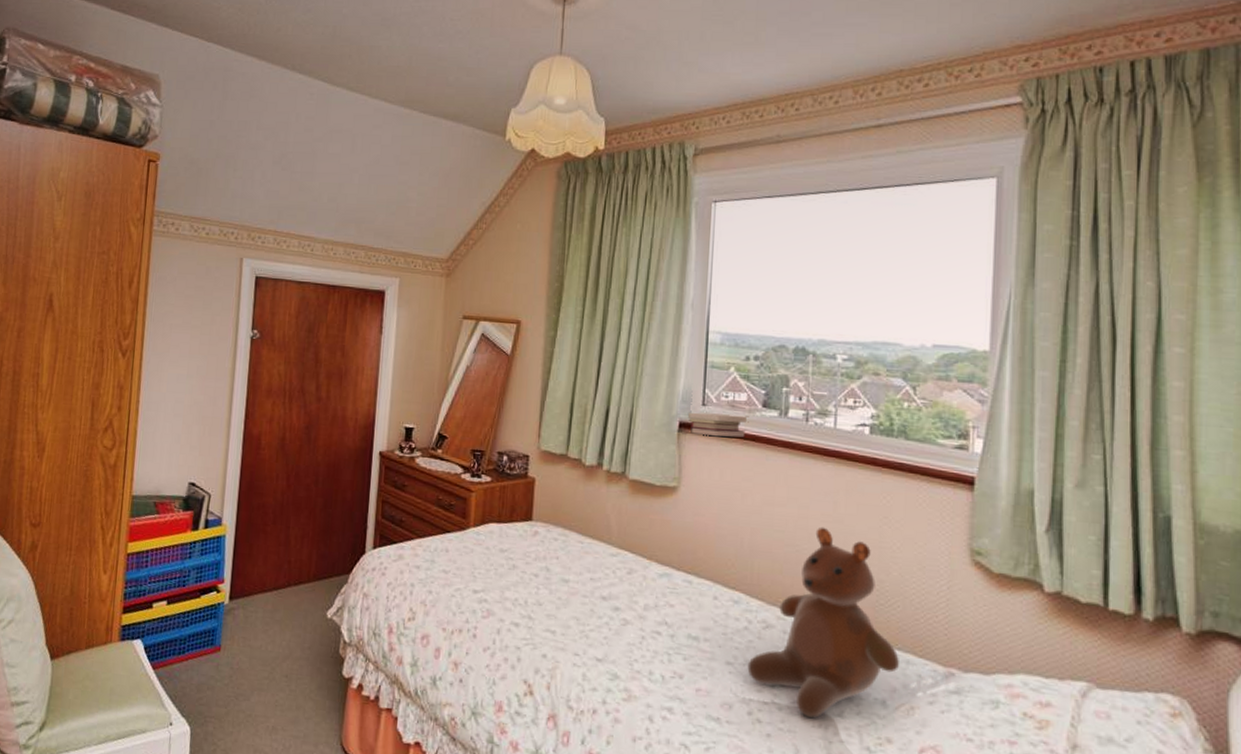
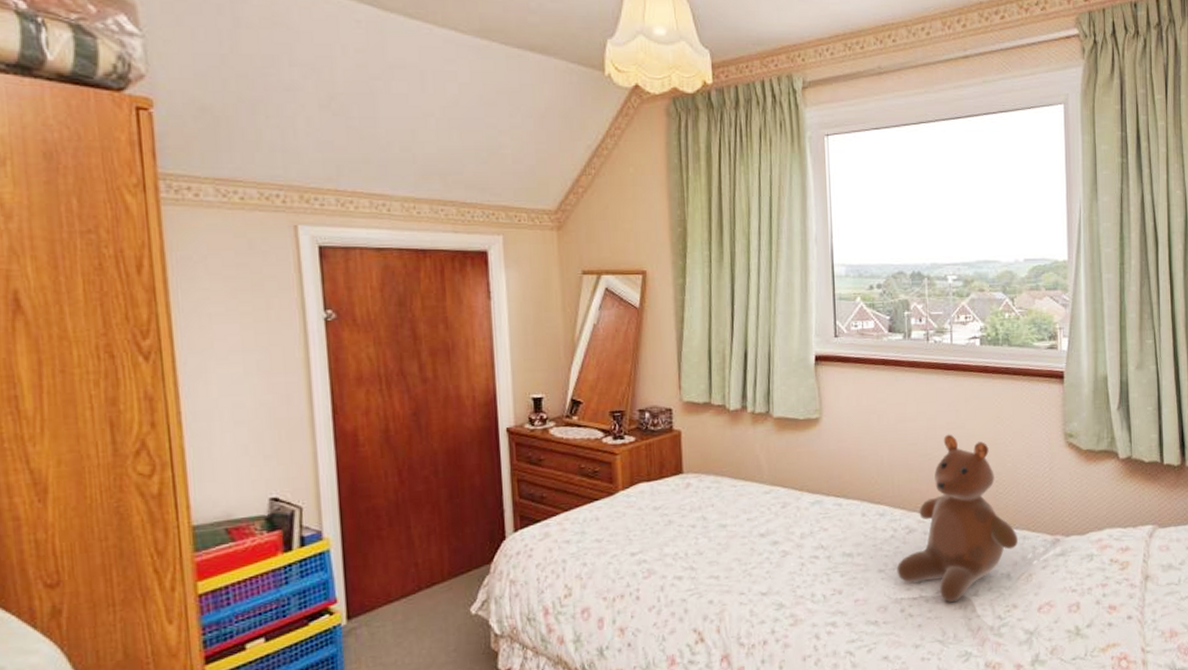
books: present [687,412,749,438] -> none [822,342,878,366]

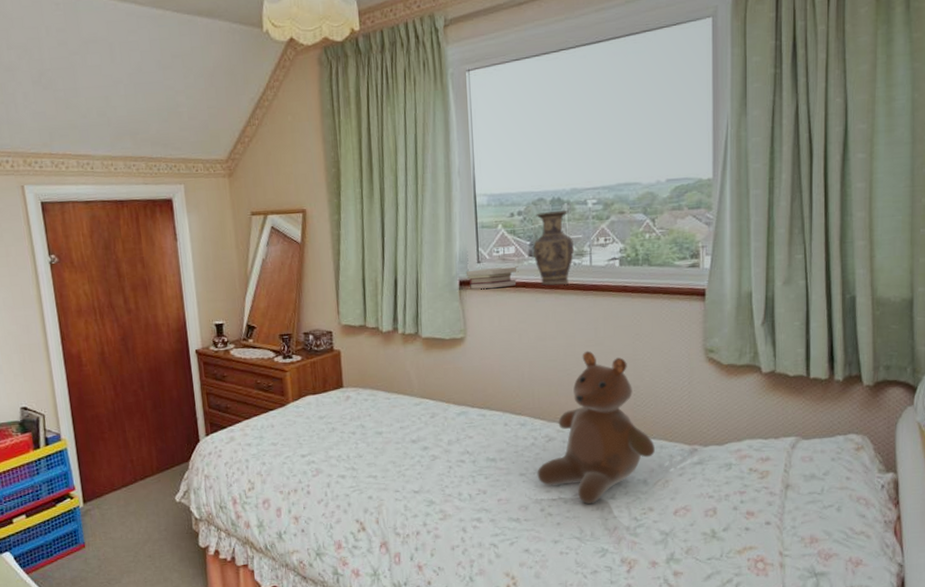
books: none [822,342,878,366] -> present [465,266,519,290]
vase: none [893,286,934,364] -> present [533,210,574,286]

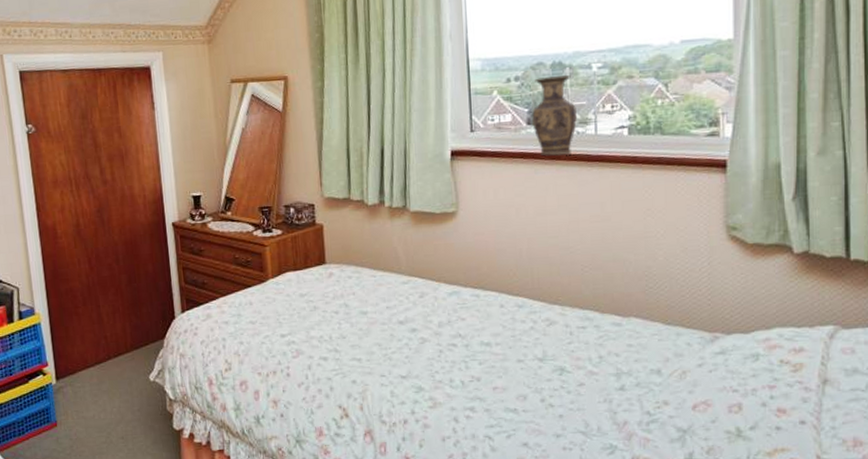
books: present [465,266,519,290] -> none [458,135,516,161]
teddy bear: present [537,351,655,504] -> none [536,227,670,395]

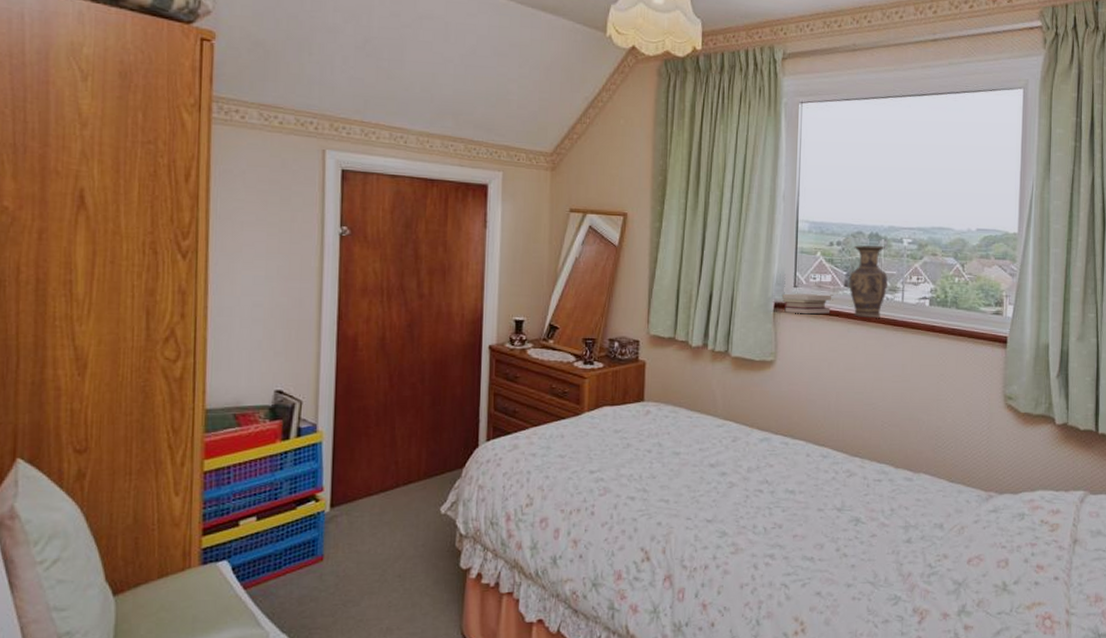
books: none [458,135,516,161] -> present [781,293,834,315]

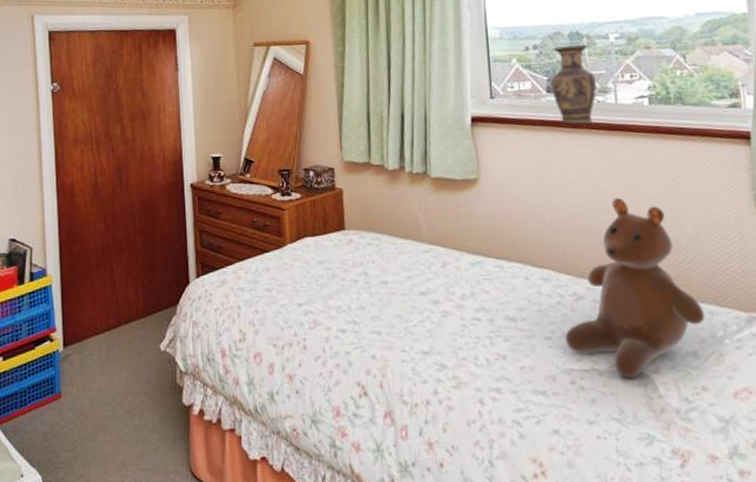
books: present [781,293,834,315] -> none [478,103,536,128]
teddy bear: none [835,386,953,546] -> present [565,197,705,378]

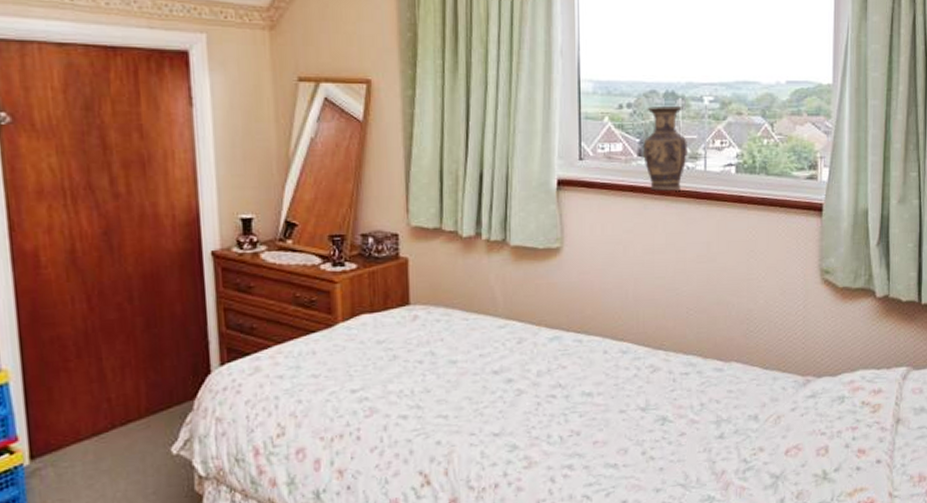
teddy bear: present [565,197,705,378] -> none [639,267,767,445]

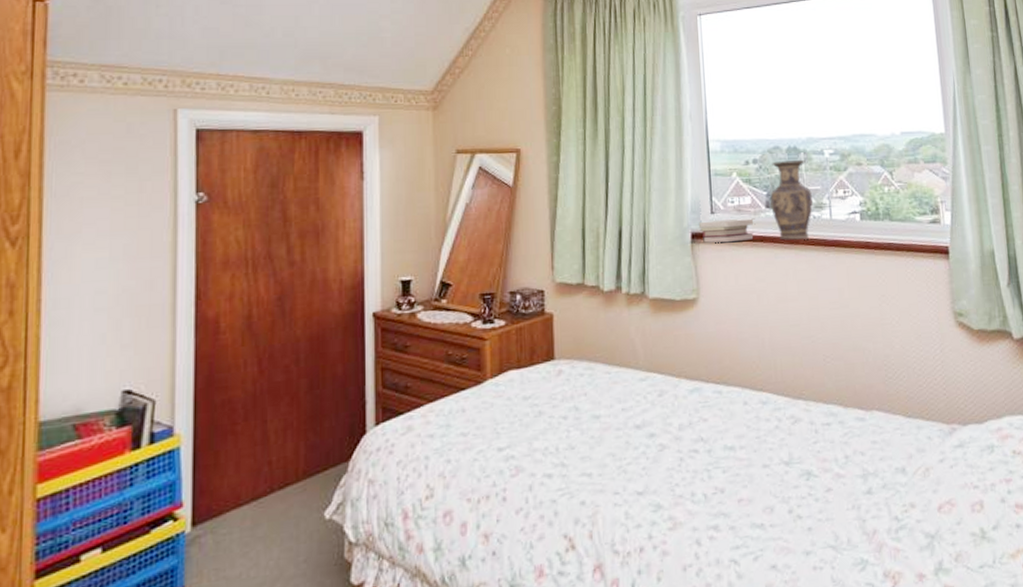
books: none [565,167,626,192] -> present [698,218,756,244]

